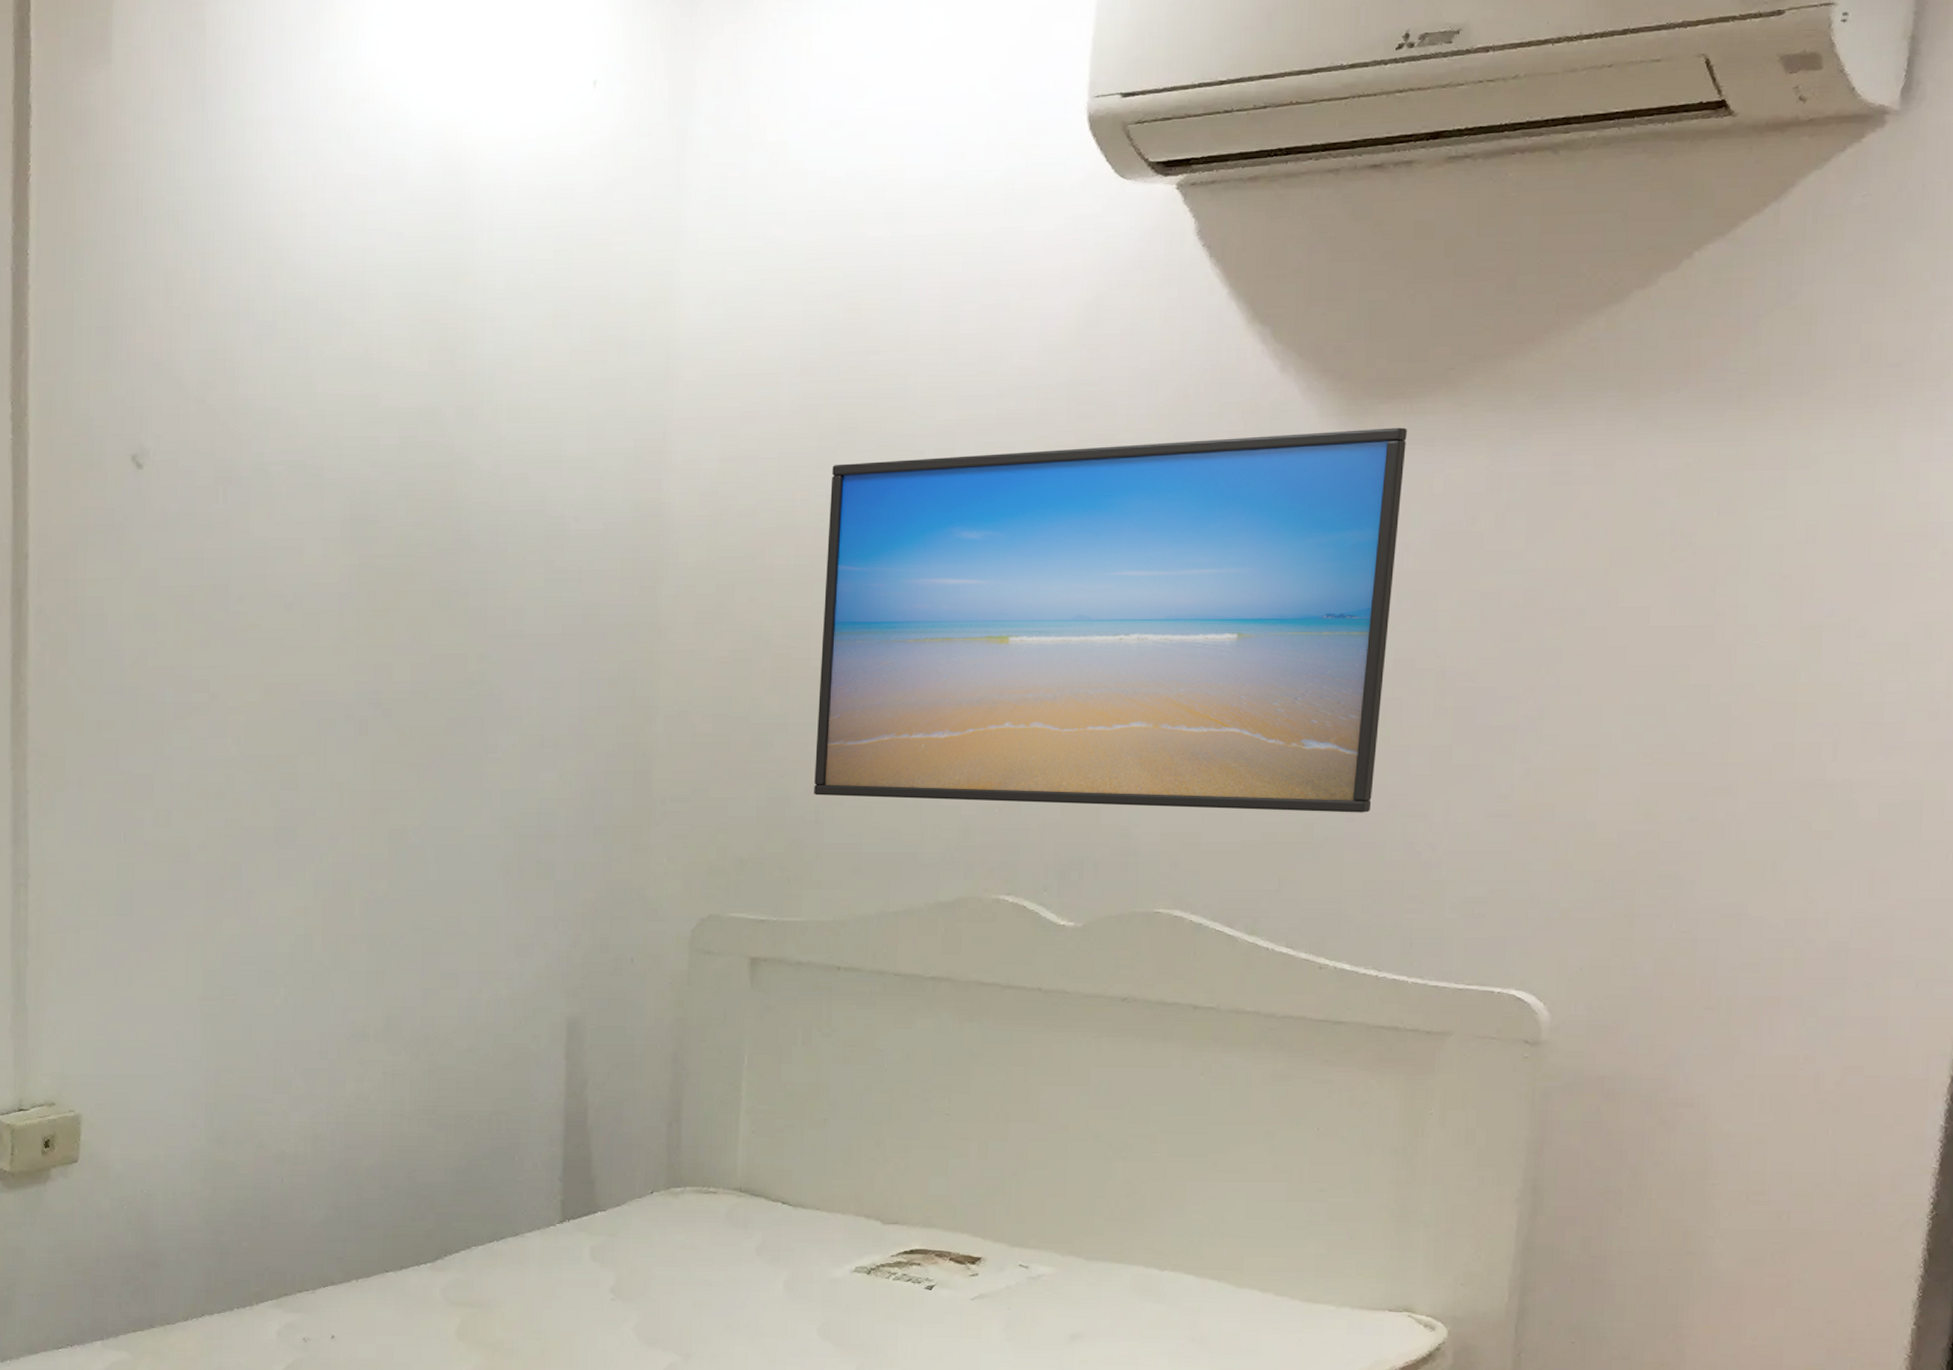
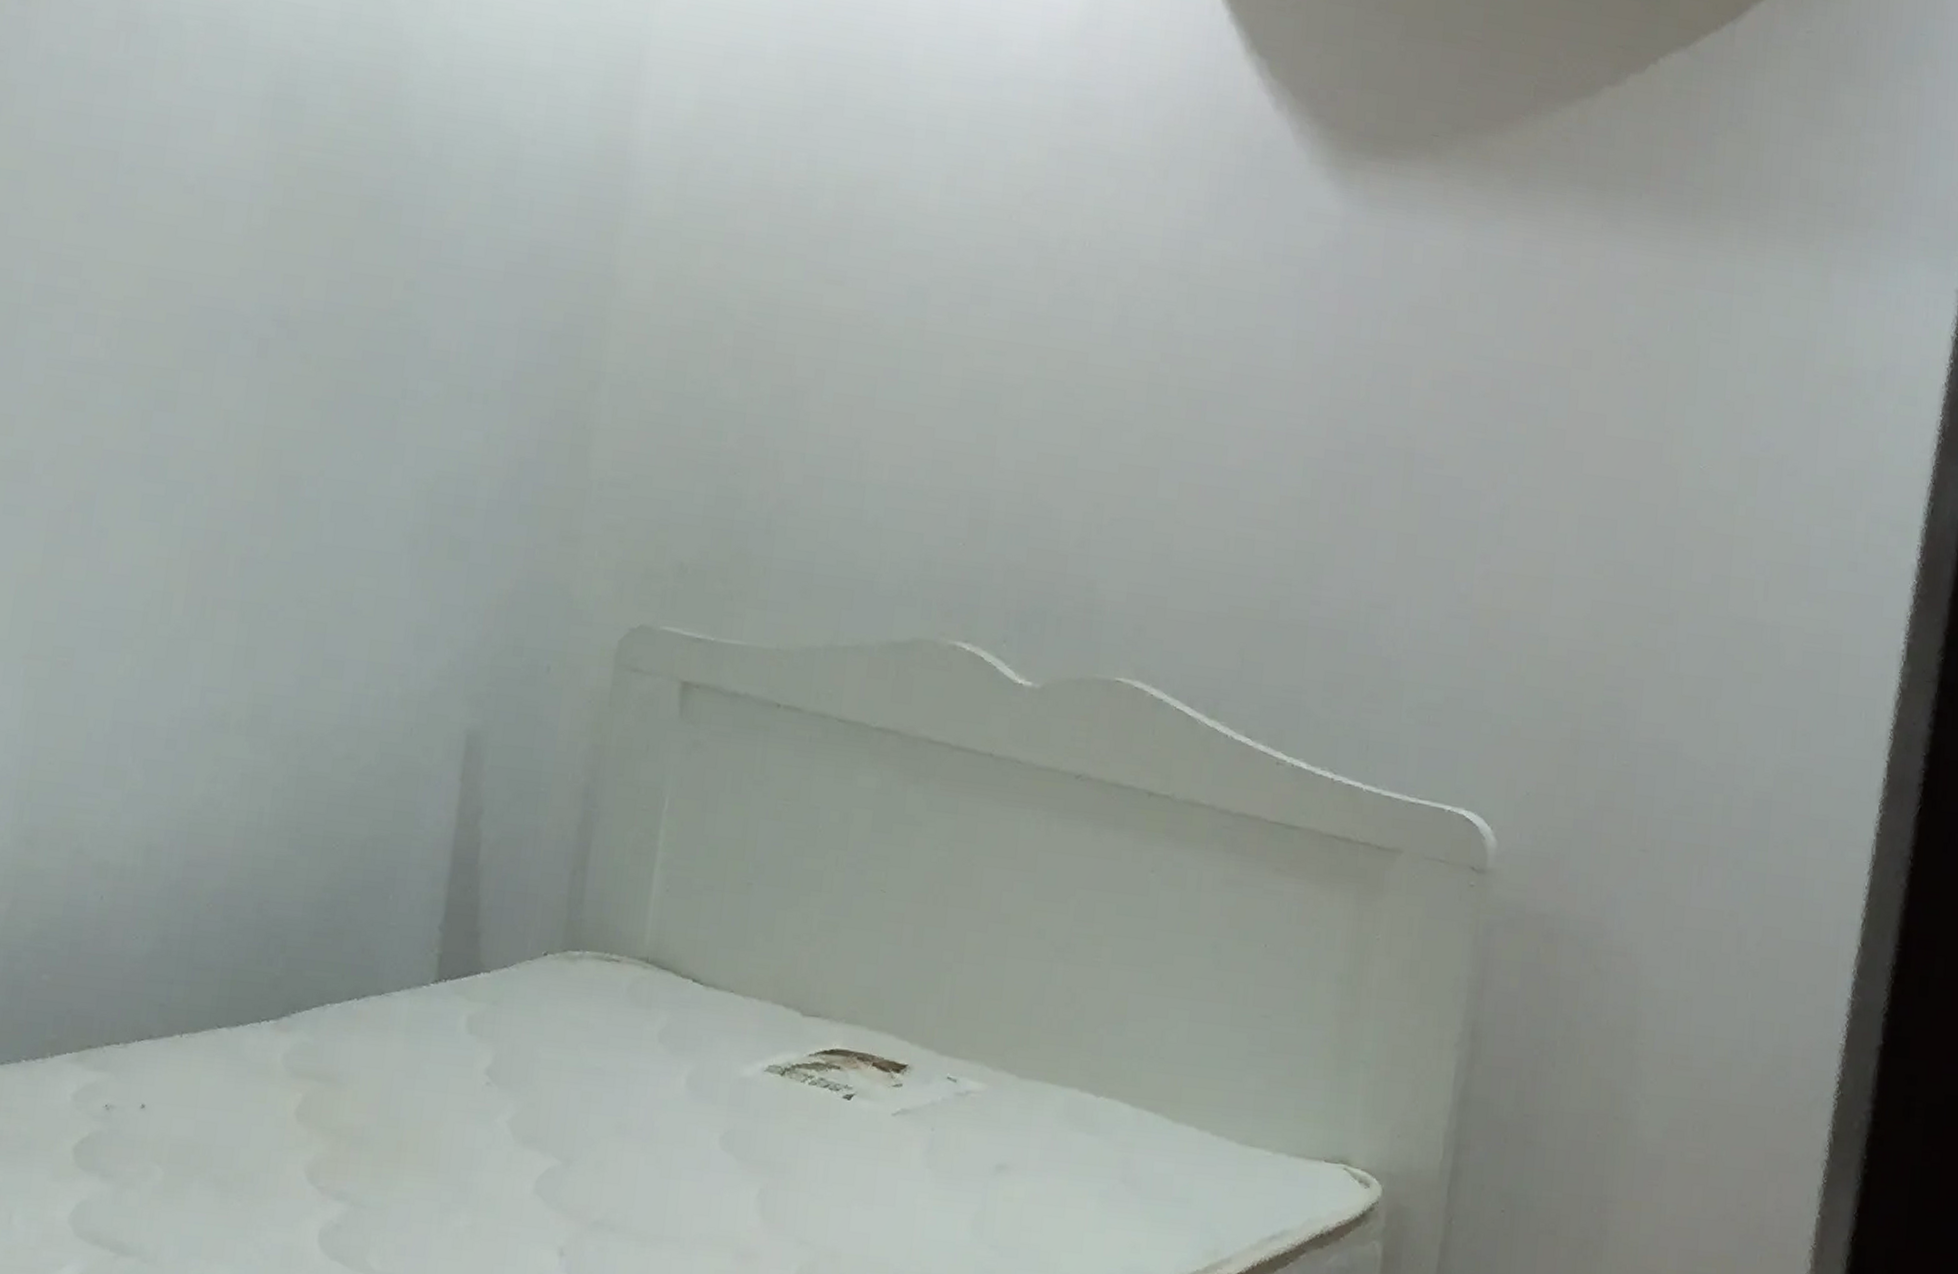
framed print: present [814,427,1407,813] -> none [767,129,1391,597]

